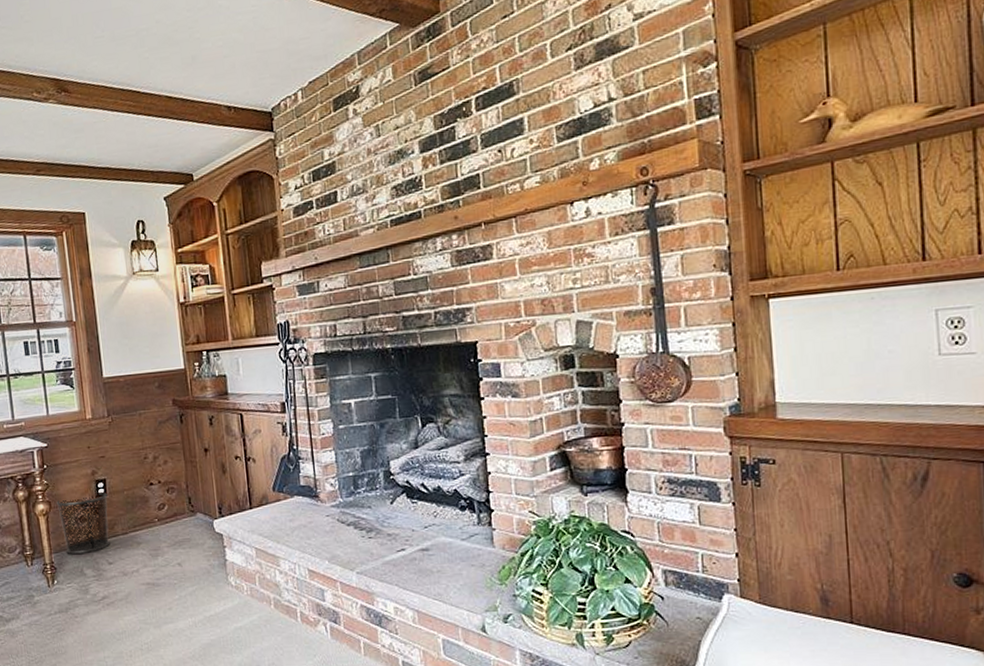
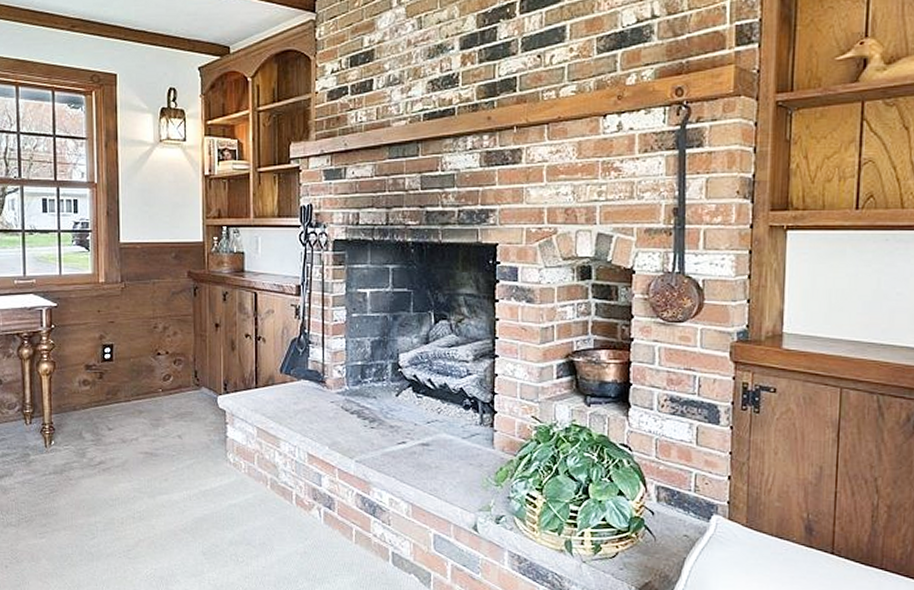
waste bin: present [56,491,110,555] -> none [60,356,113,418]

